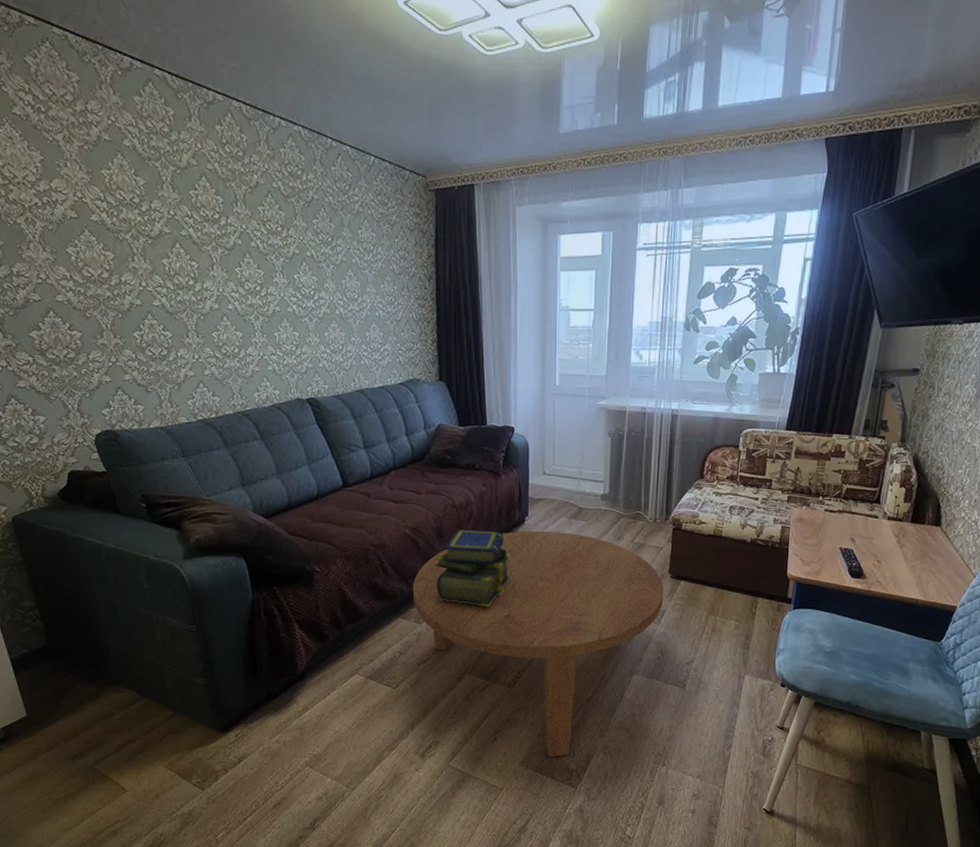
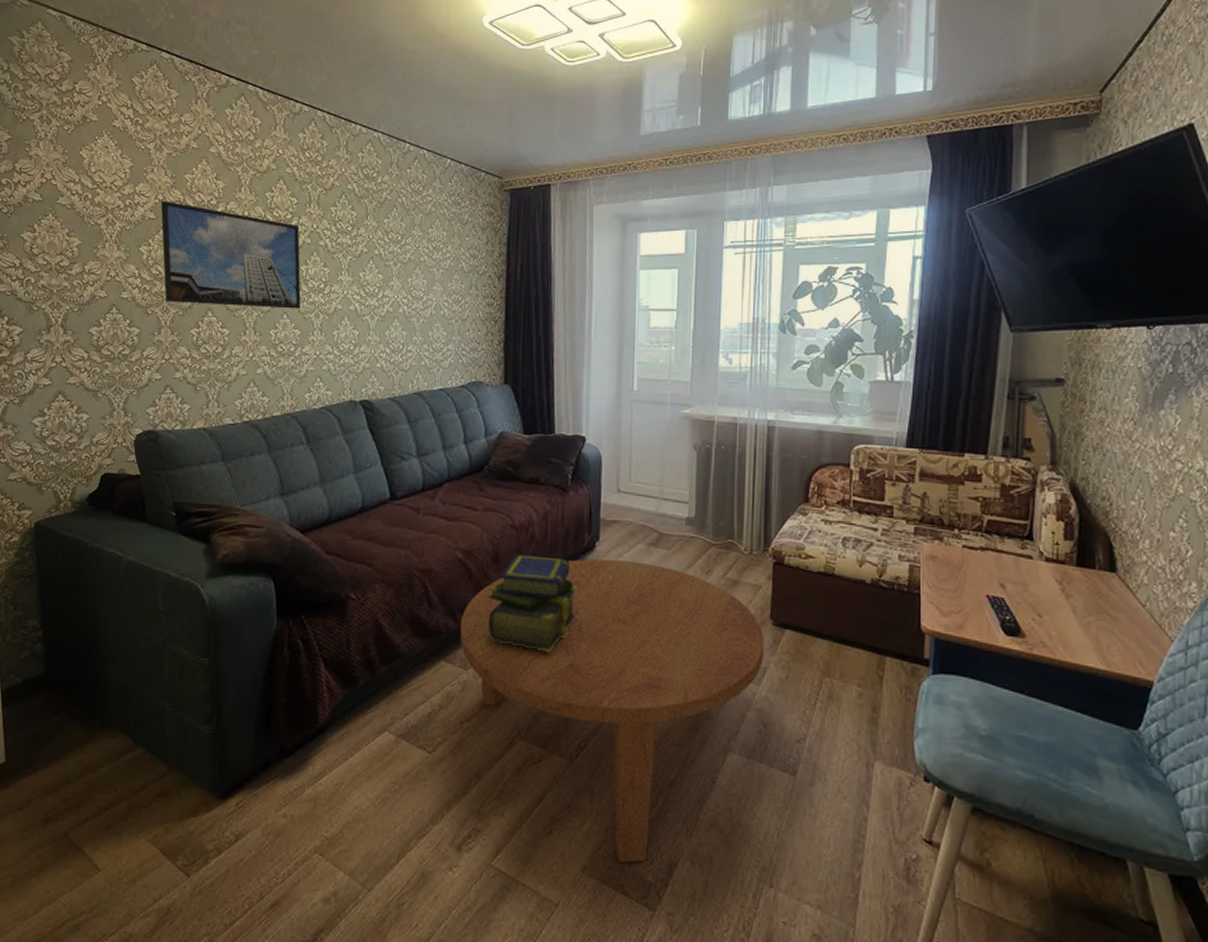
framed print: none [80,198,240,311] -> present [160,200,302,309]

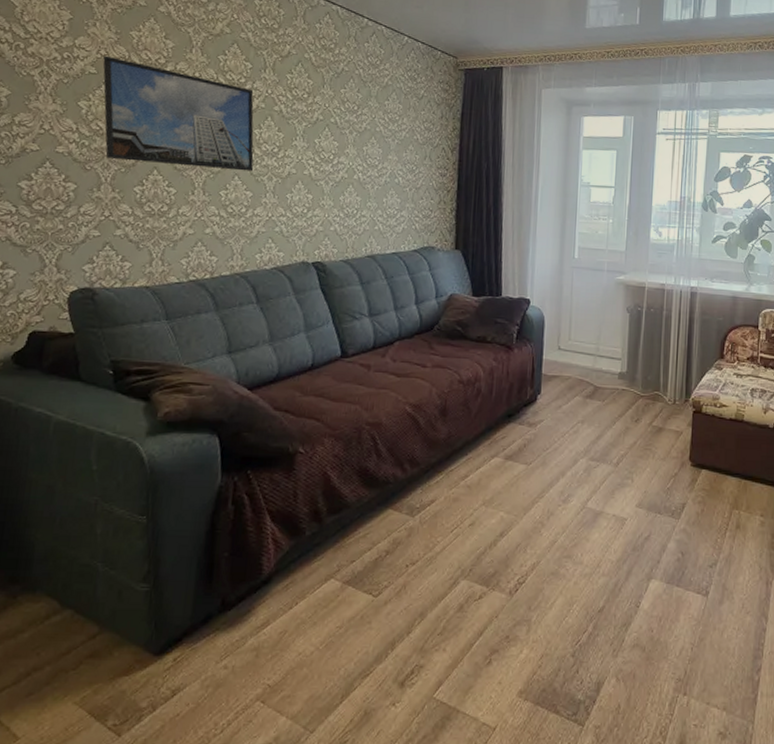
coffee table: present [459,559,765,863] -> none [407,411,685,685]
stack of books: present [487,555,577,652] -> none [435,408,519,497]

